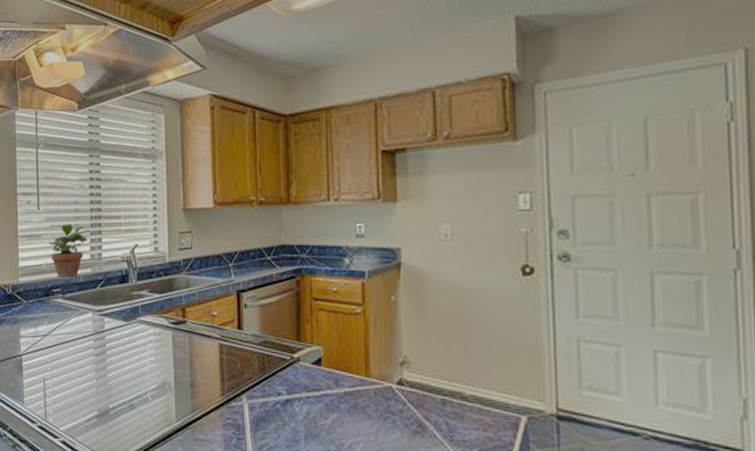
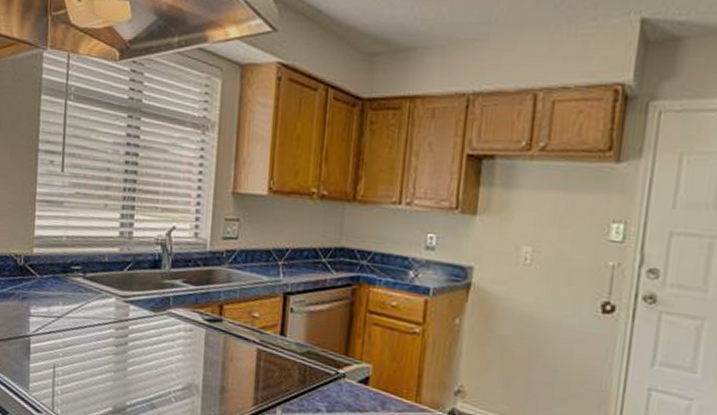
potted plant: present [48,224,91,277] -> none [71,192,123,254]

